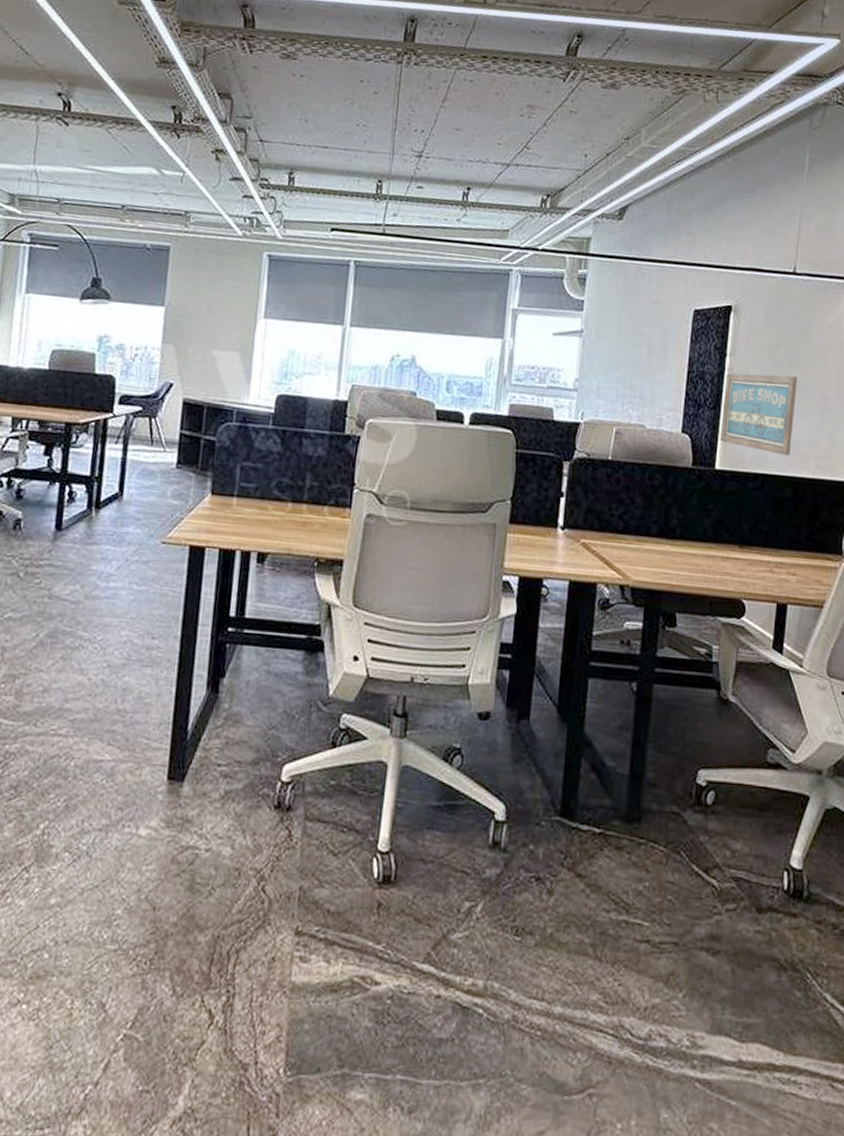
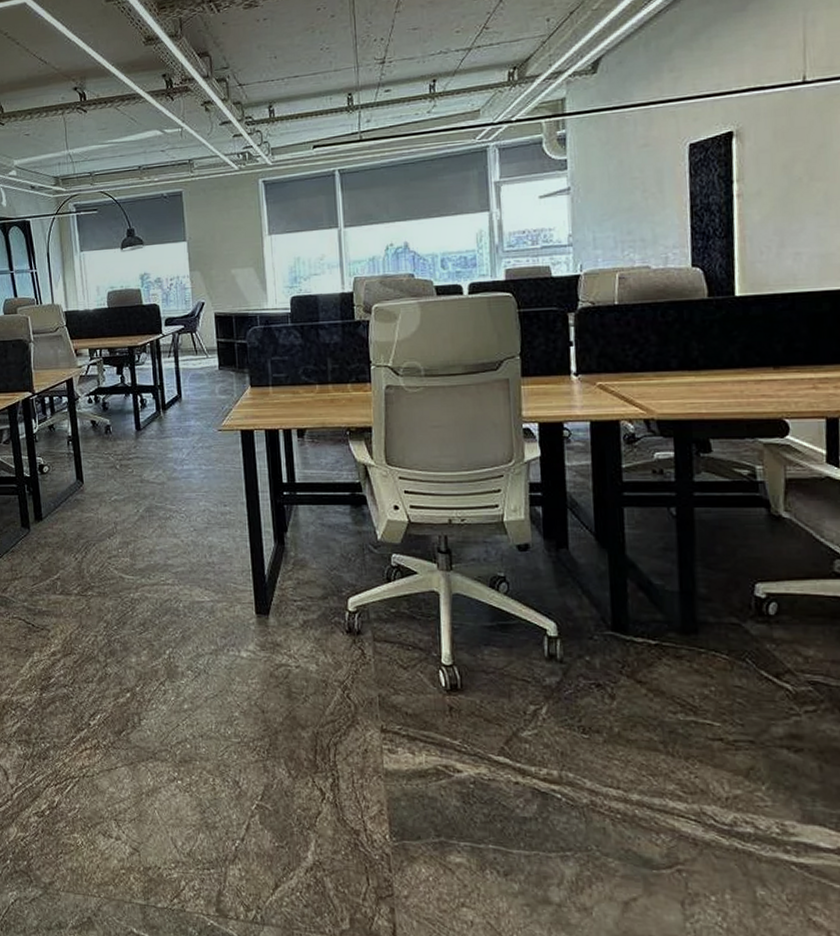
wall art: present [720,373,797,456] -> none [735,189,824,271]

